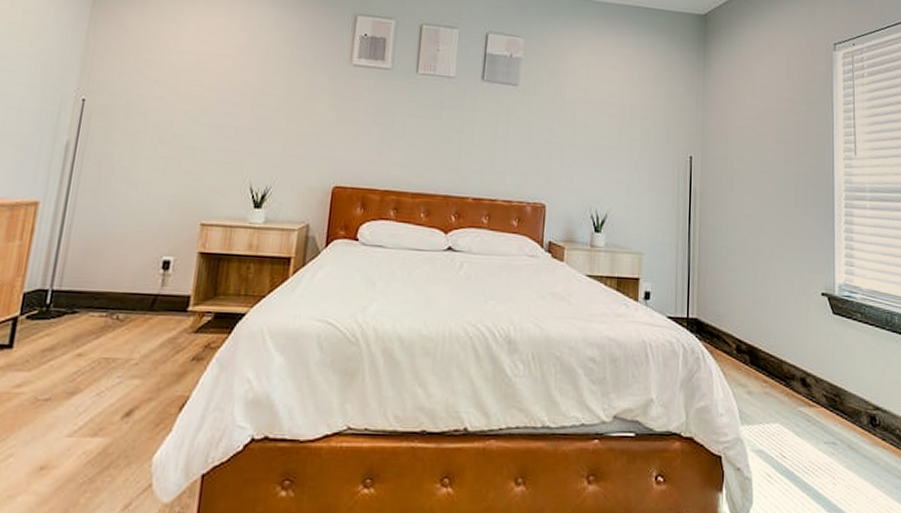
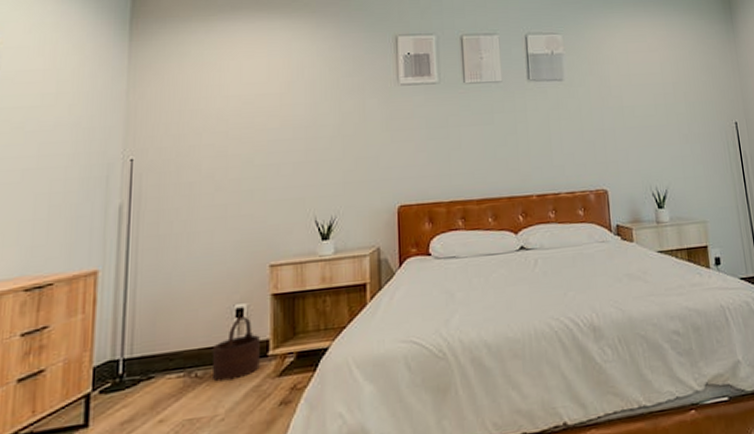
wooden bucket: none [131,269,182,328] -> present [211,316,260,382]

